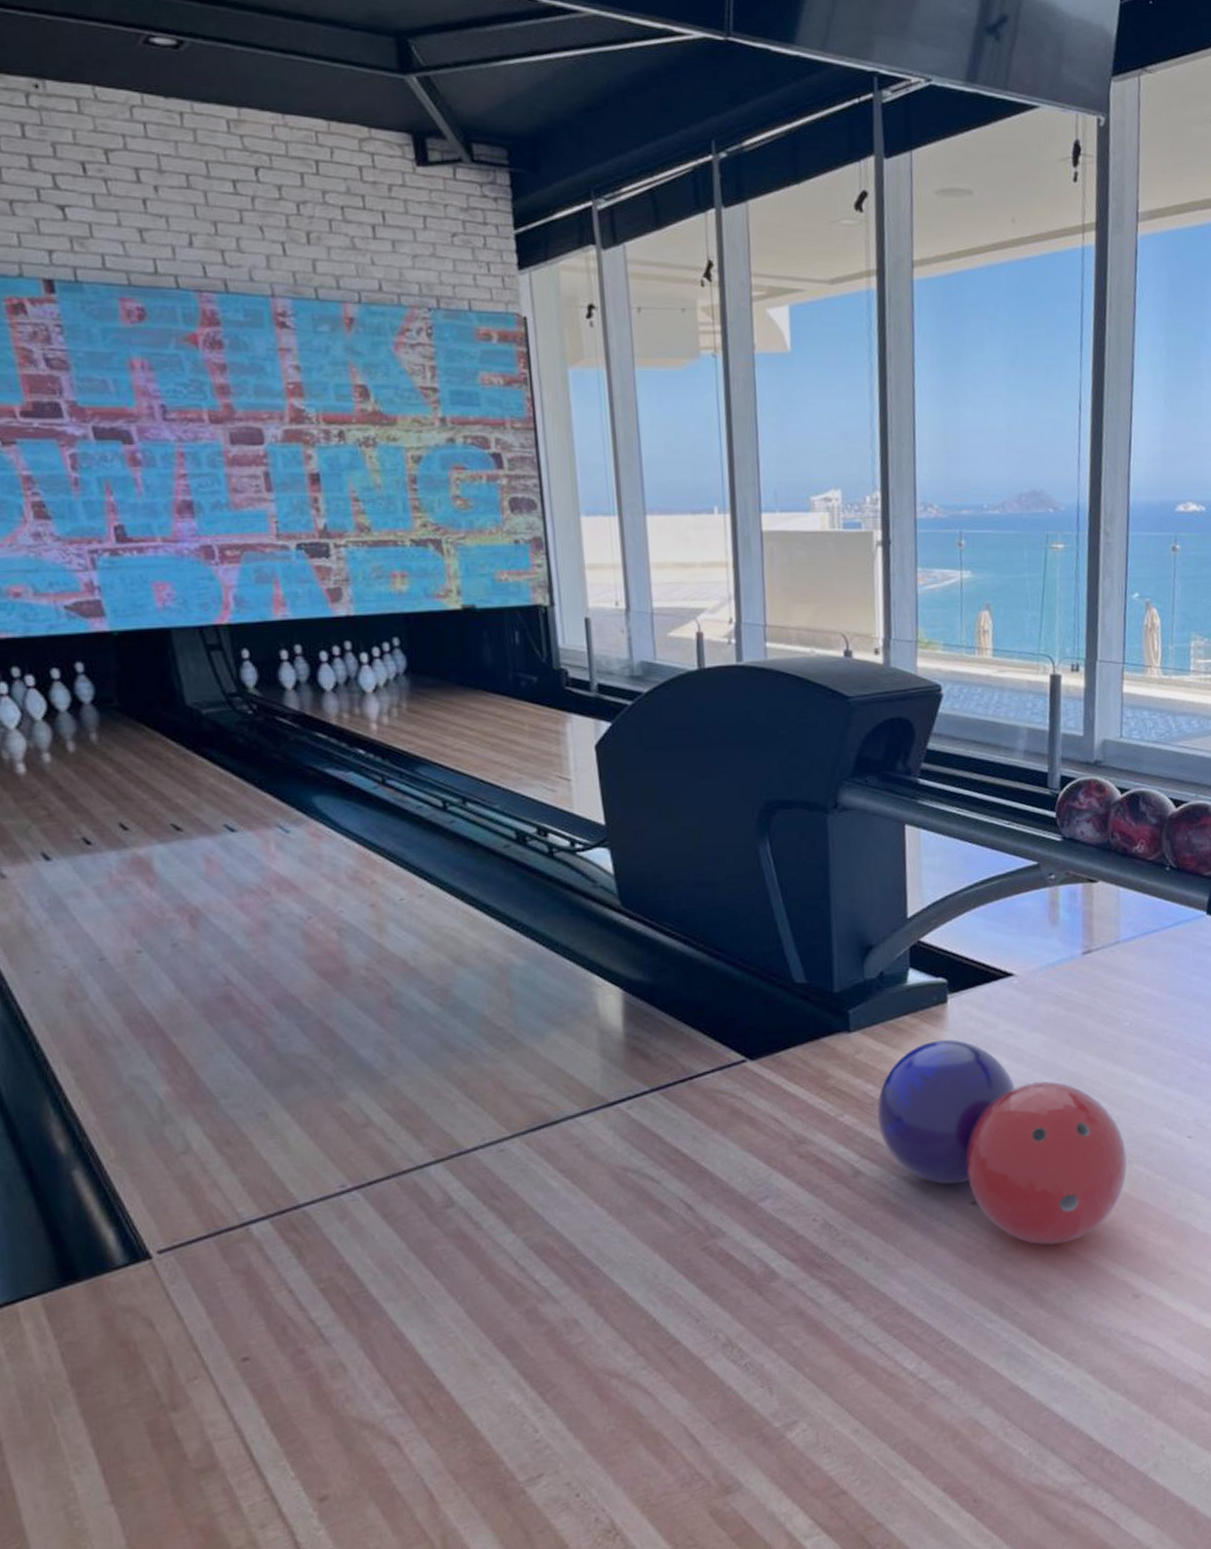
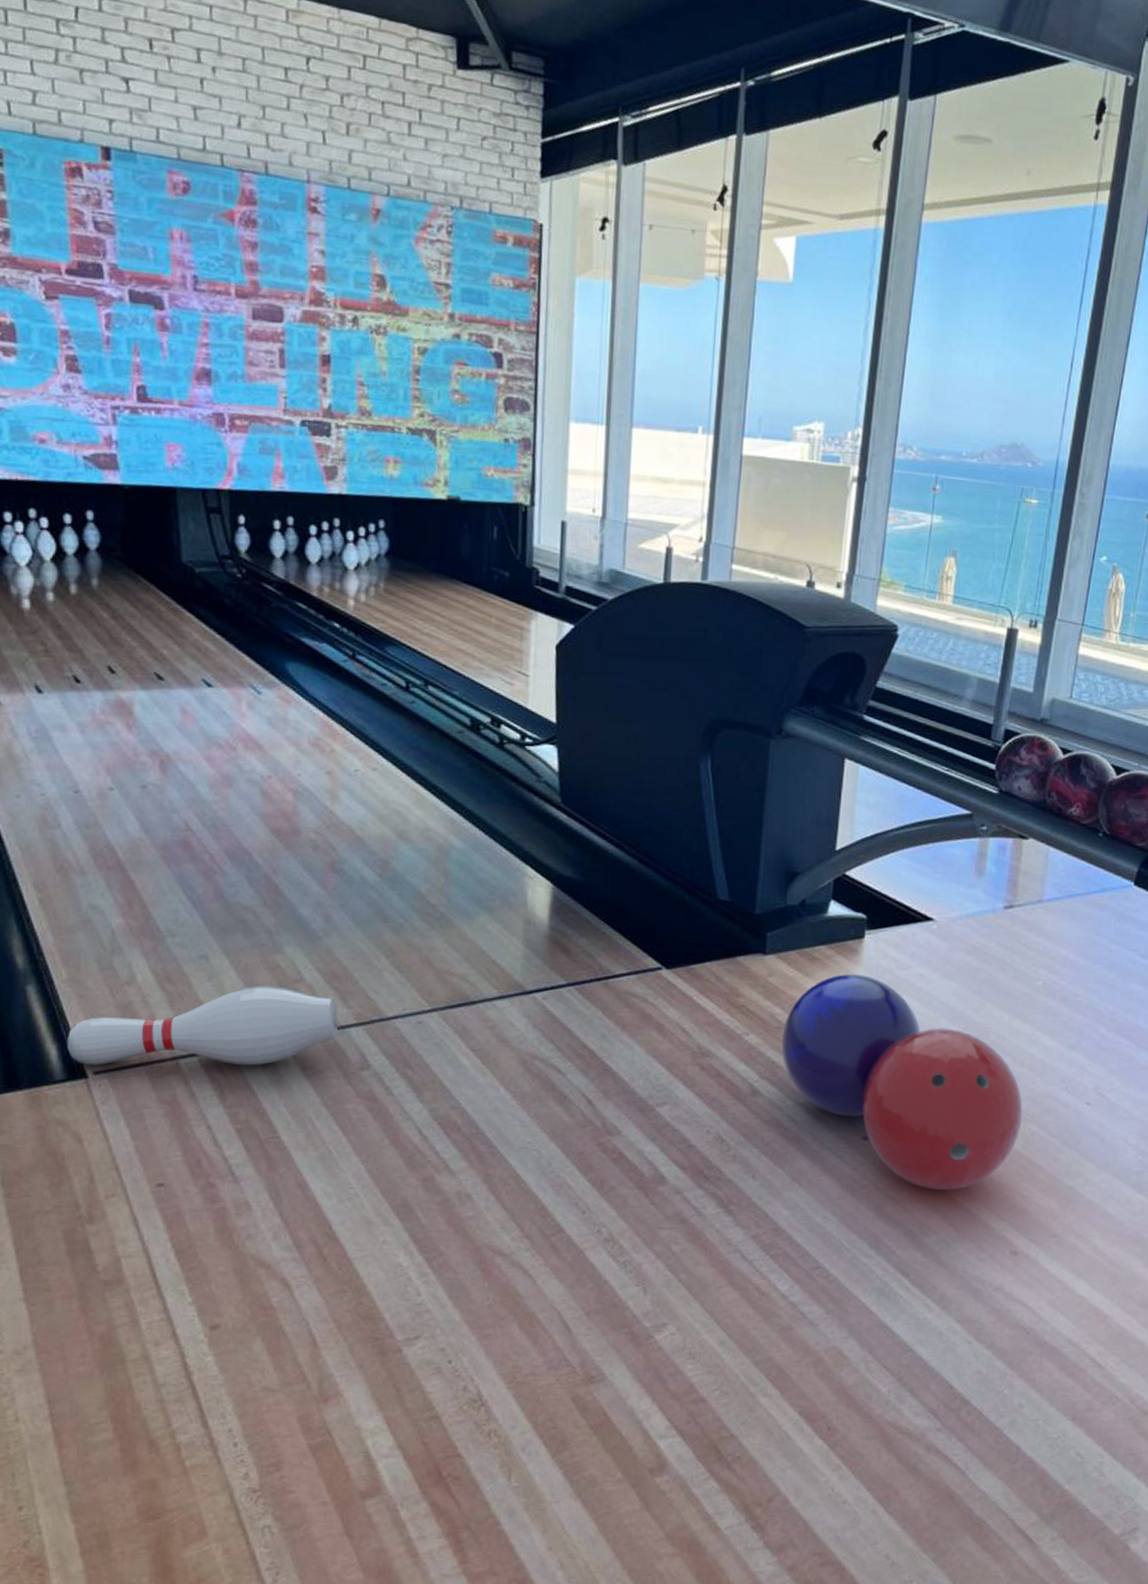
bowling pin: none [123,1134,416,1245] -> present [66,986,338,1066]

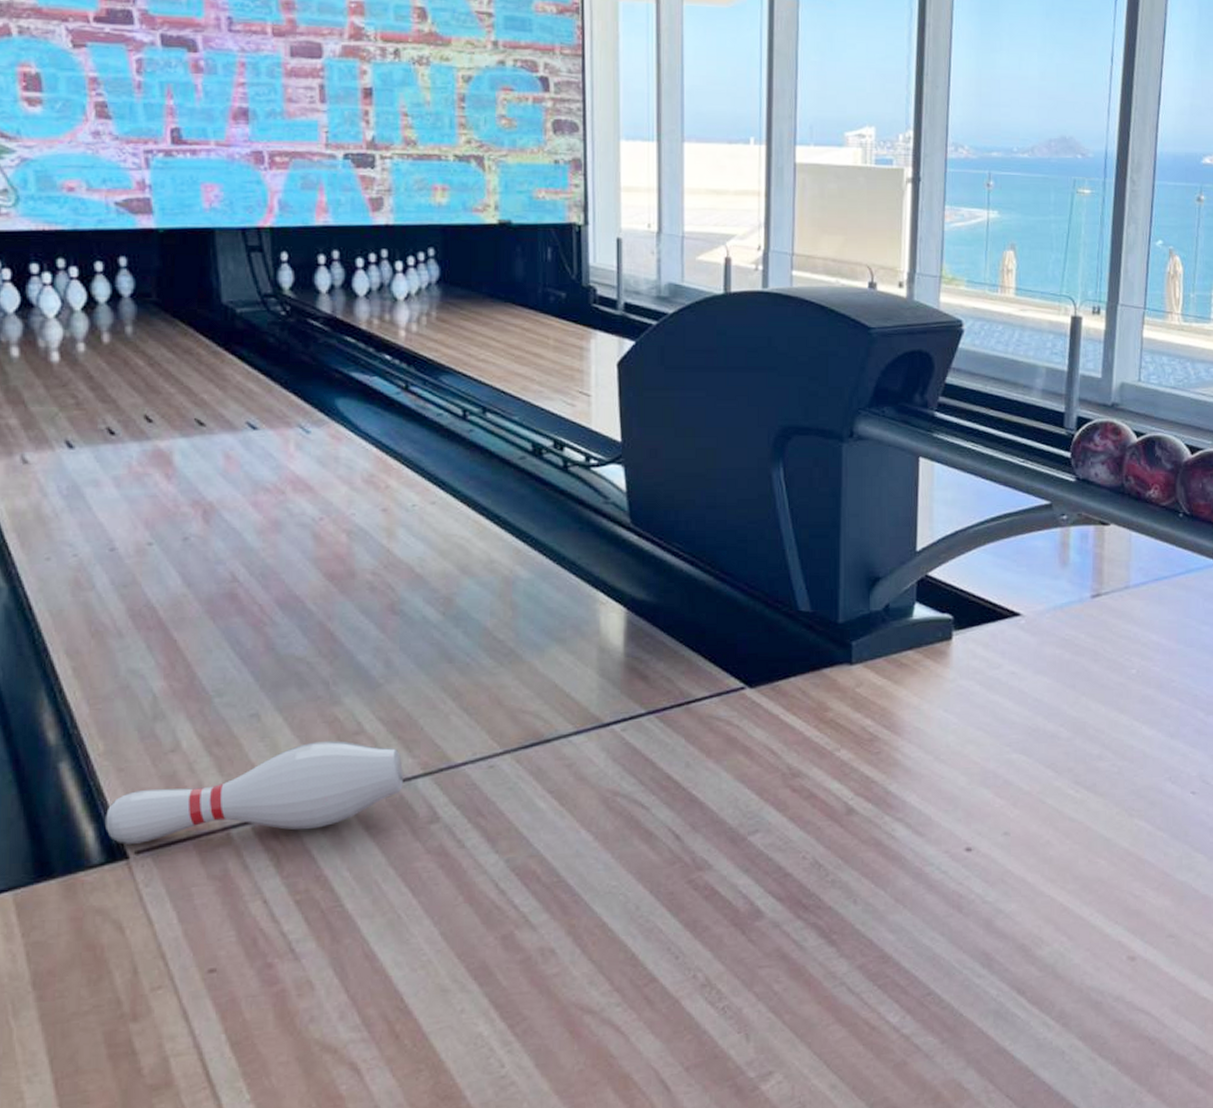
bowling ball: present [781,973,920,1116] -> none [875,677,1016,828]
bowling ball: present [862,1028,1023,1190] -> none [962,726,1128,899]

